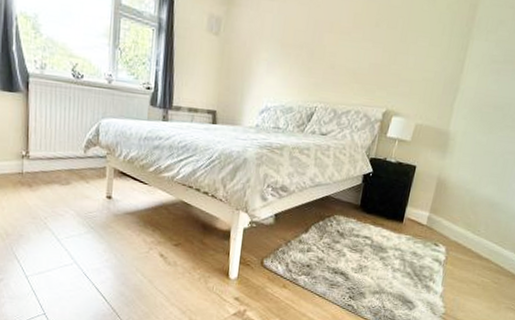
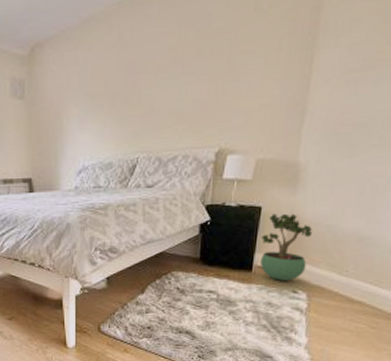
potted plant: none [410,173,455,235] -> present [260,213,312,281]

